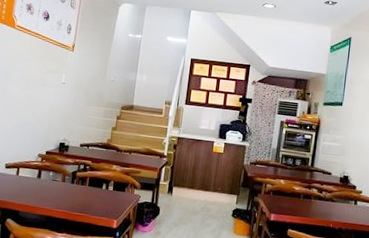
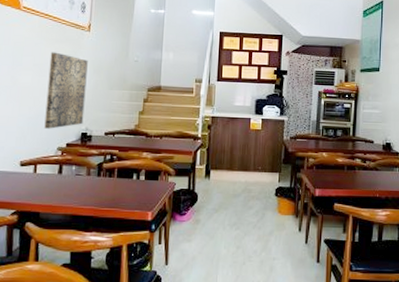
wall art: none [28,67,70,137] -> present [44,52,88,129]

